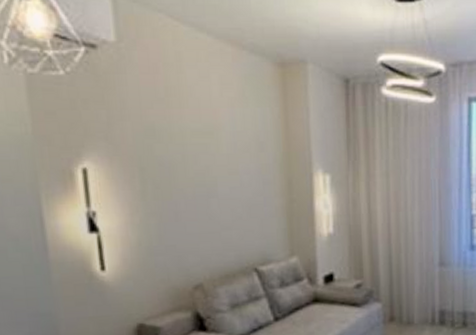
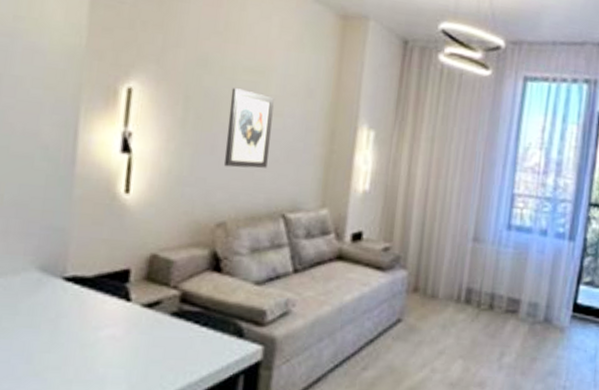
wall art: none [184,153,232,231] -> present [223,88,274,168]

